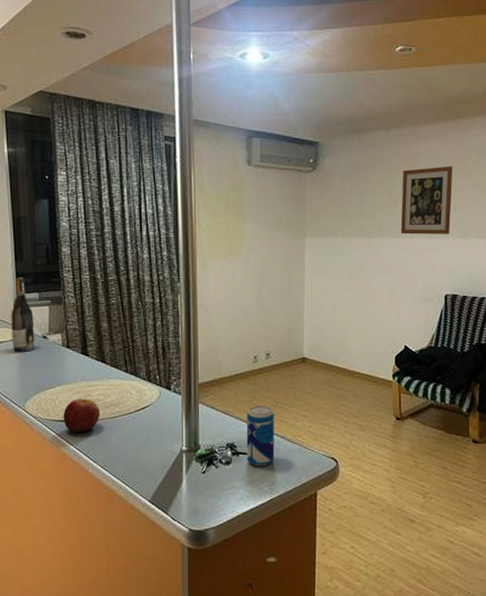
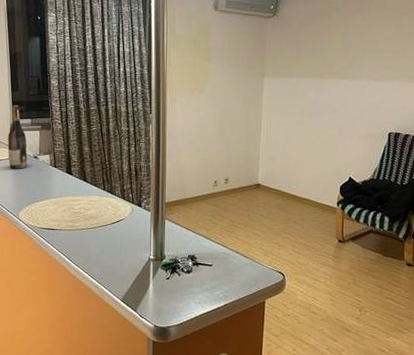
apple: present [63,399,101,433] -> none [50,211,82,240]
beverage can: present [246,405,275,467] -> none [205,223,230,276]
wall art: present [400,166,453,235] -> none [351,14,403,78]

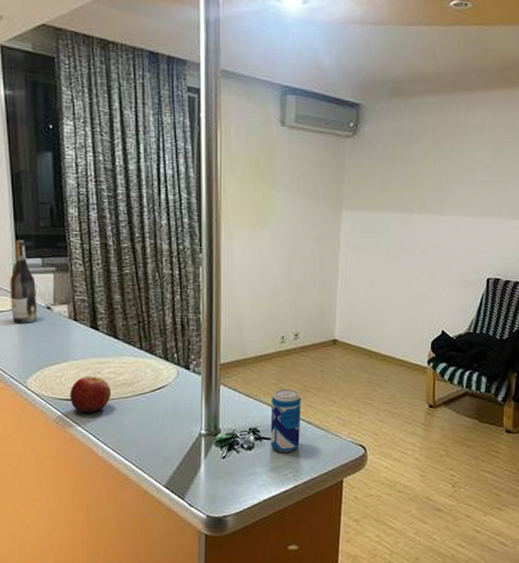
apple: none [50,211,82,240] -> present [70,377,112,413]
beverage can: none [205,223,230,276] -> present [270,388,301,452]

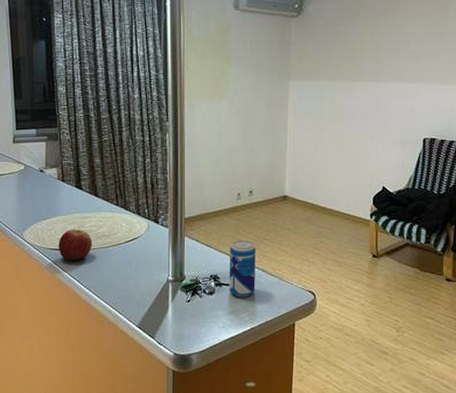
wine bottle: present [10,240,38,323] -> none [10,114,32,184]

